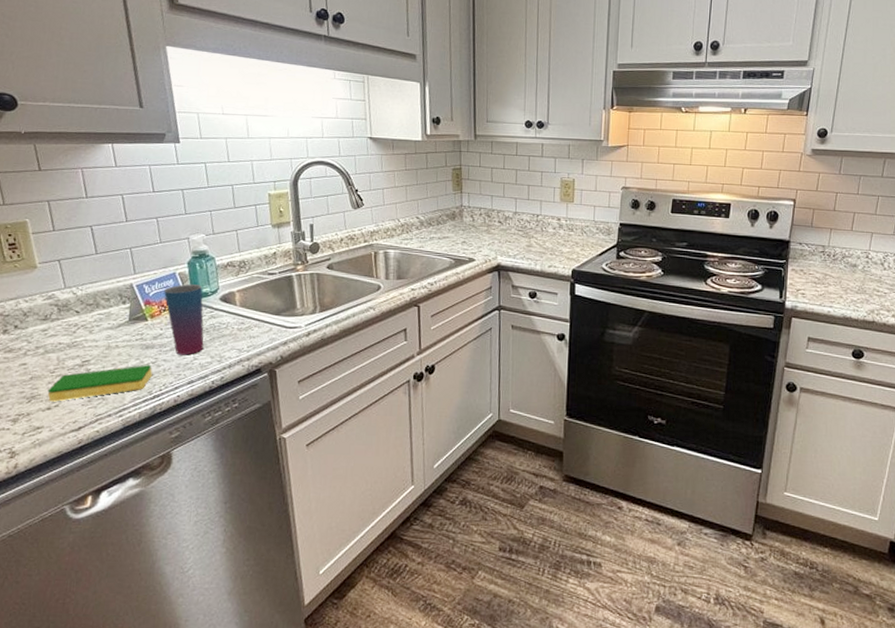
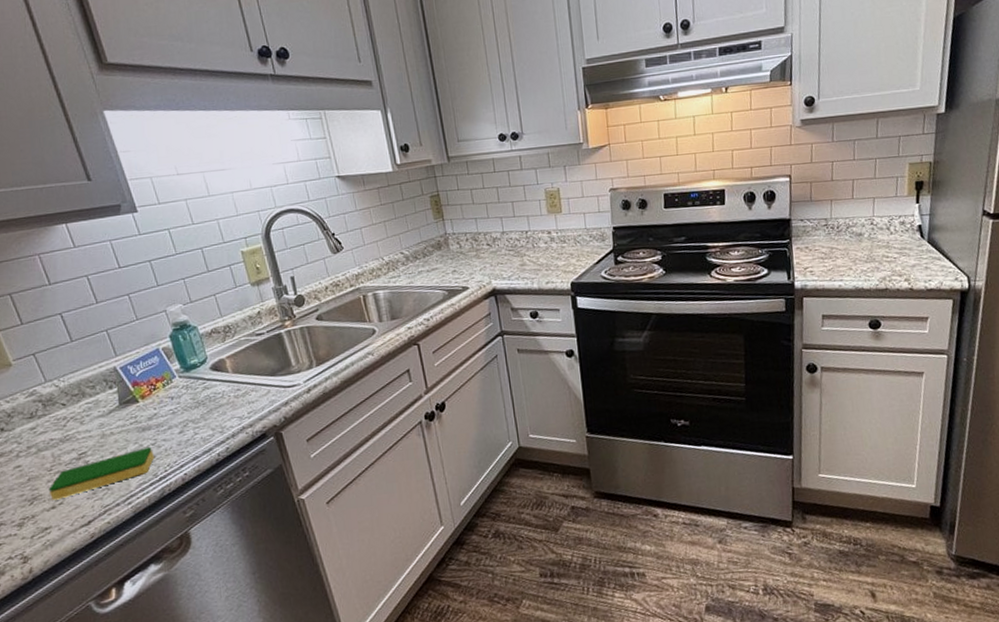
cup: present [164,284,204,355] -> none [150,357,203,433]

